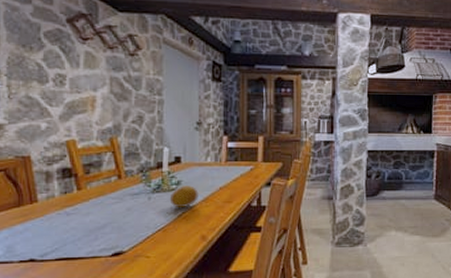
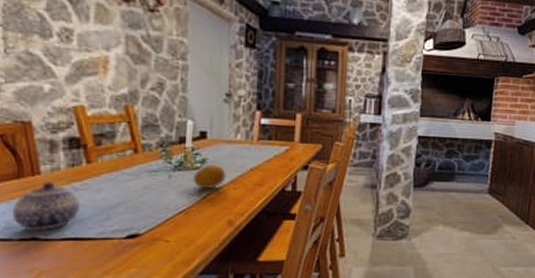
teapot: none [13,208,72,254] -> present [12,182,81,231]

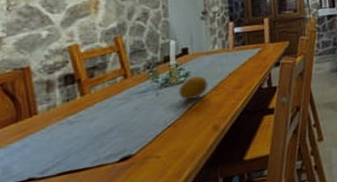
teapot: present [12,182,81,231] -> none [9,119,76,173]

